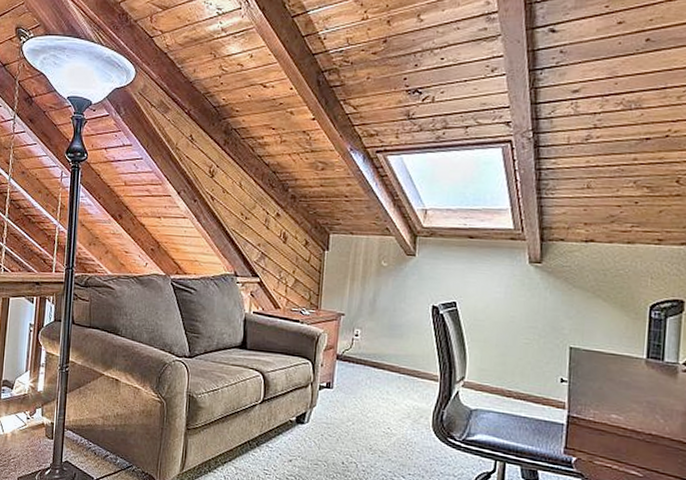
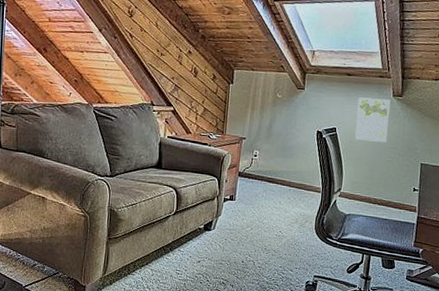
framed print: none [481,264,526,320] -> present [355,97,391,143]

